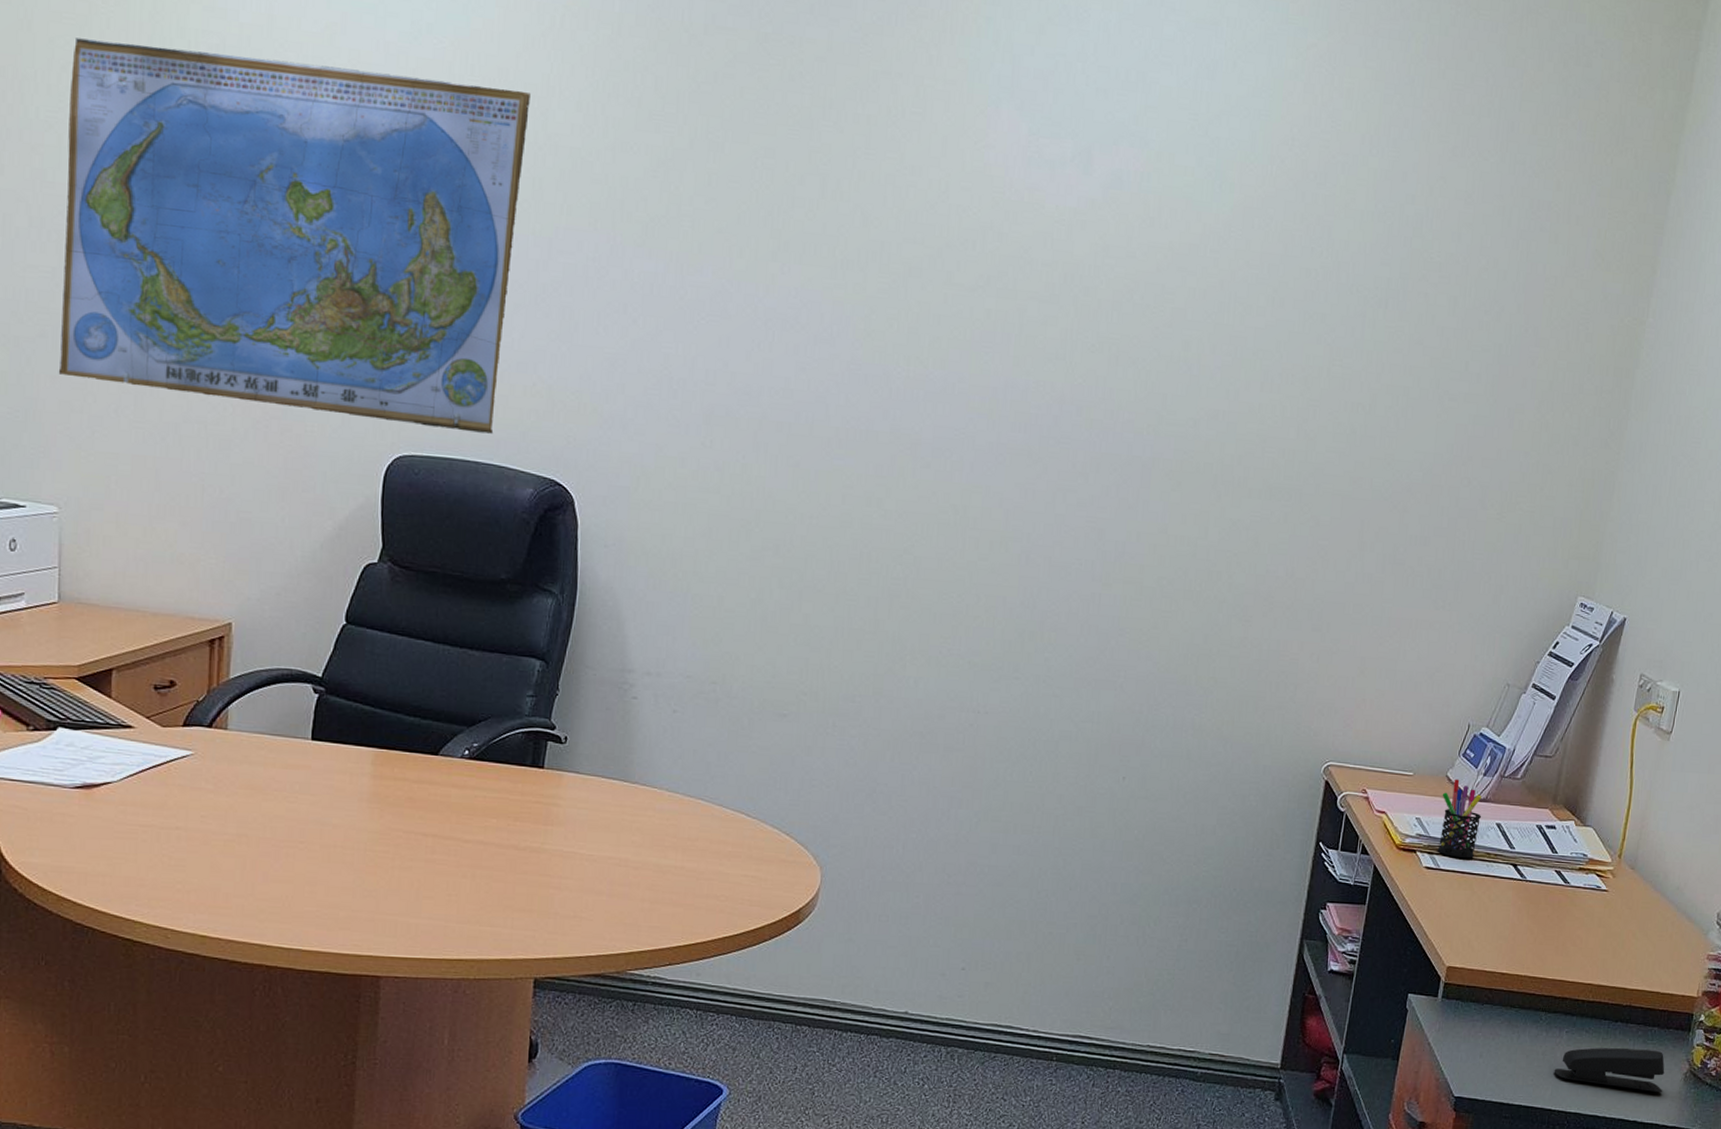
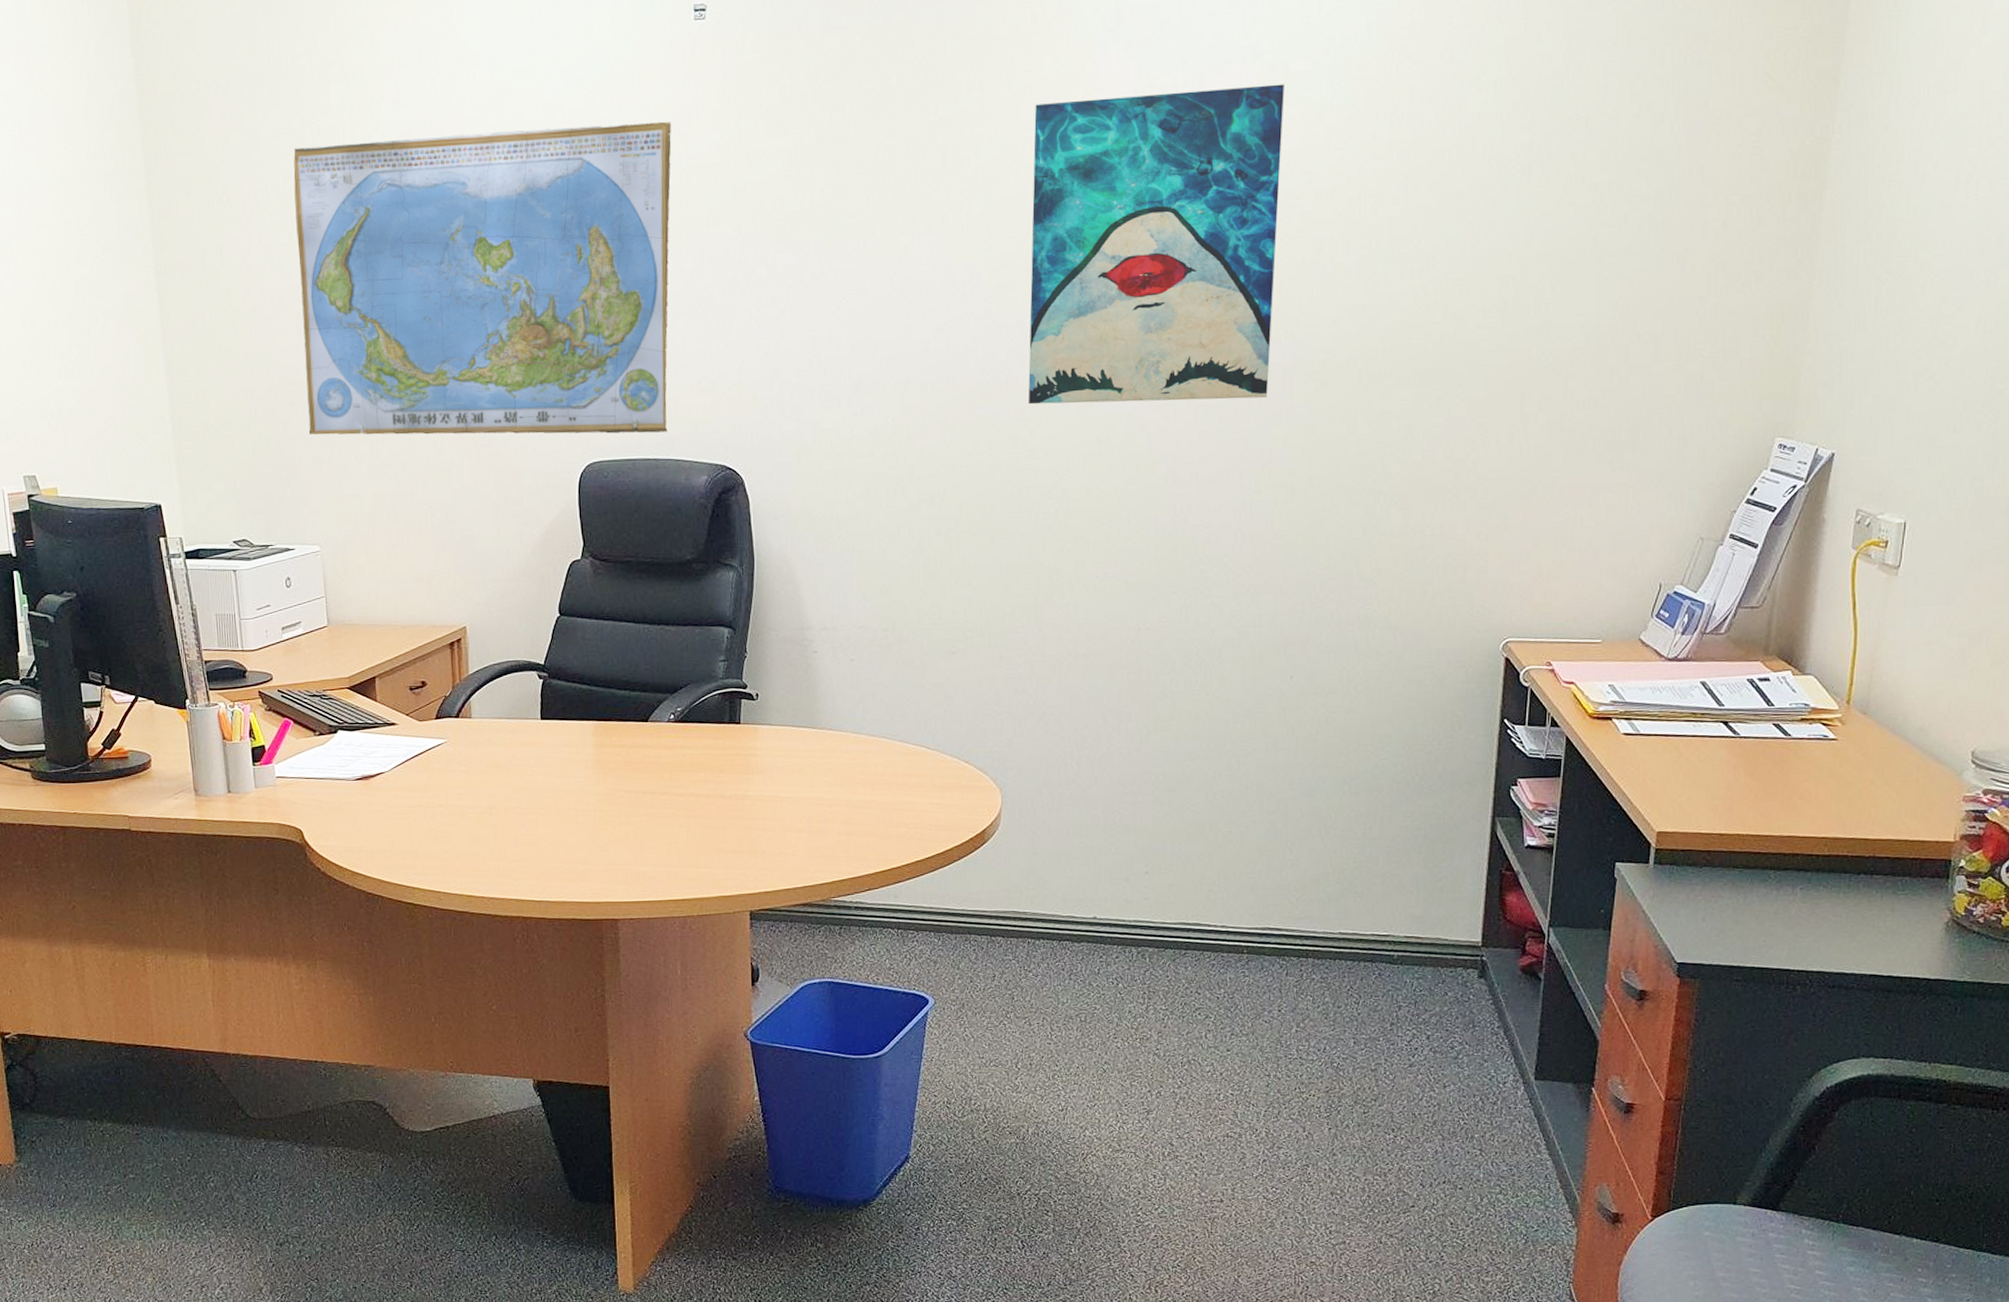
wall art: none [886,149,1168,490] -> present [1028,84,1284,405]
pen holder: present [1437,779,1482,859] -> none [1636,641,1683,721]
stapler: present [1554,1047,1665,1093] -> none [1789,900,1922,945]

